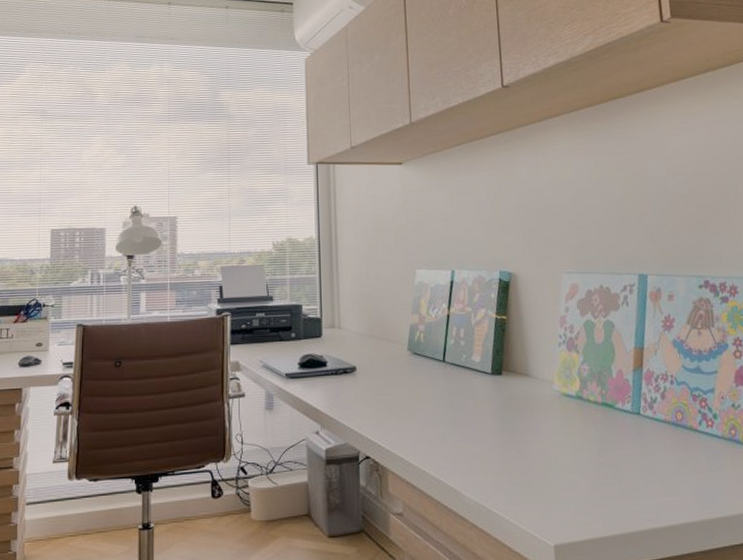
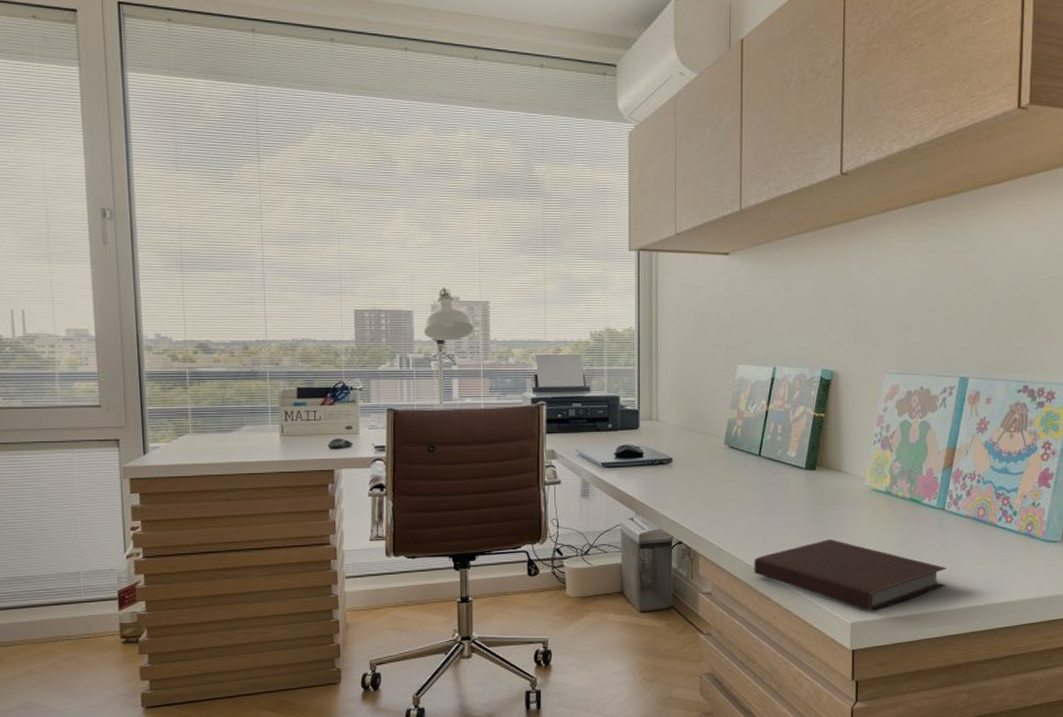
notebook: none [445,449,652,531] -> present [754,538,947,611]

